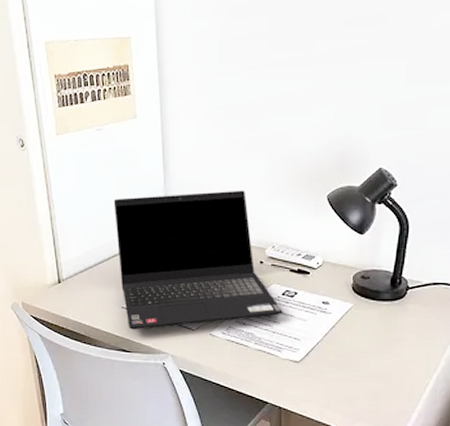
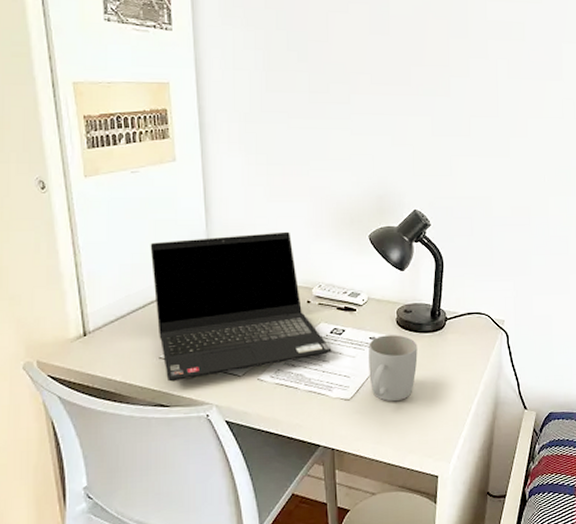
mug: none [320,301,374,369] -> present [369,335,418,402]

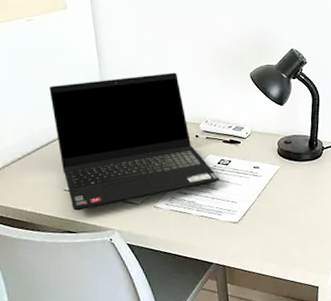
mug: present [369,335,418,402] -> none [253,164,298,224]

